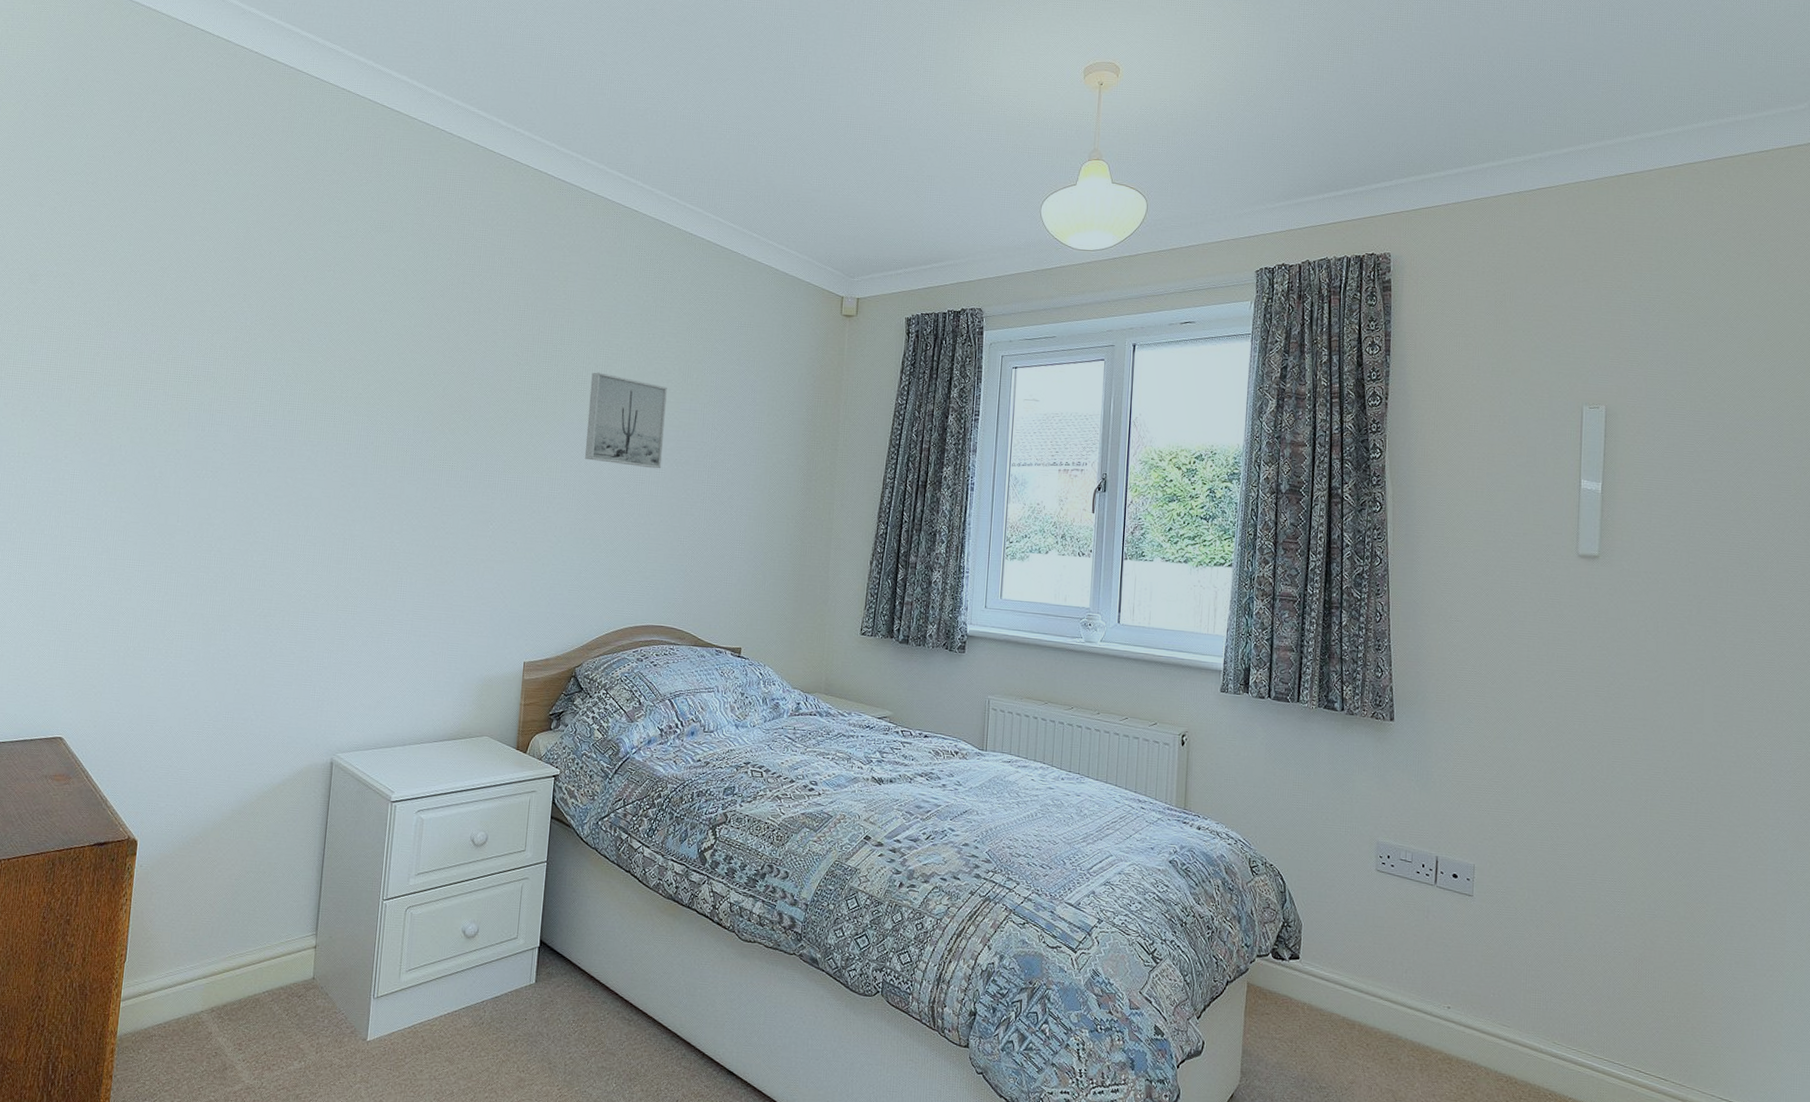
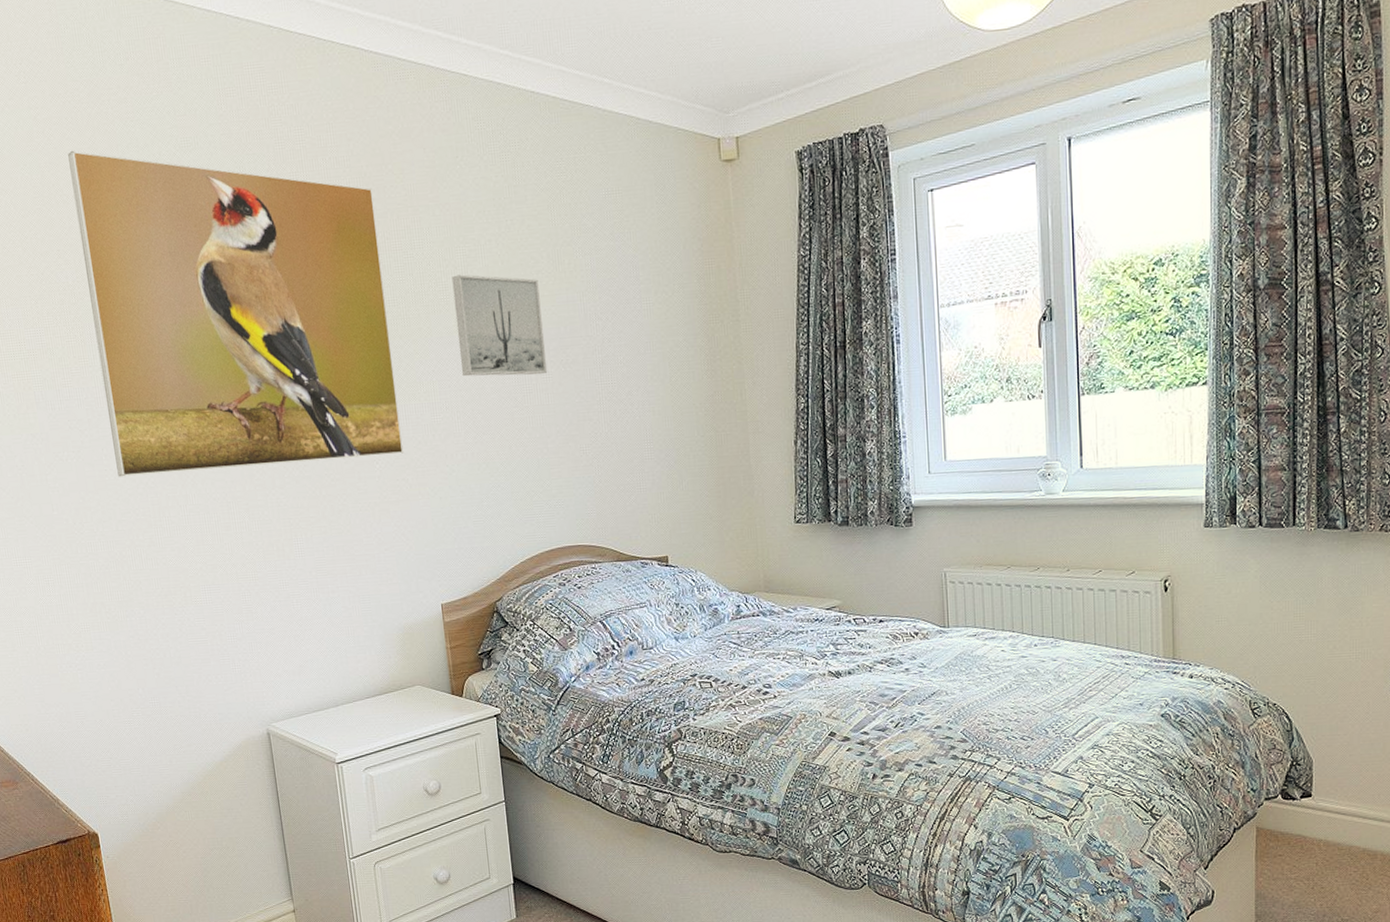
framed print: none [248,214,538,519] -> present [68,150,404,477]

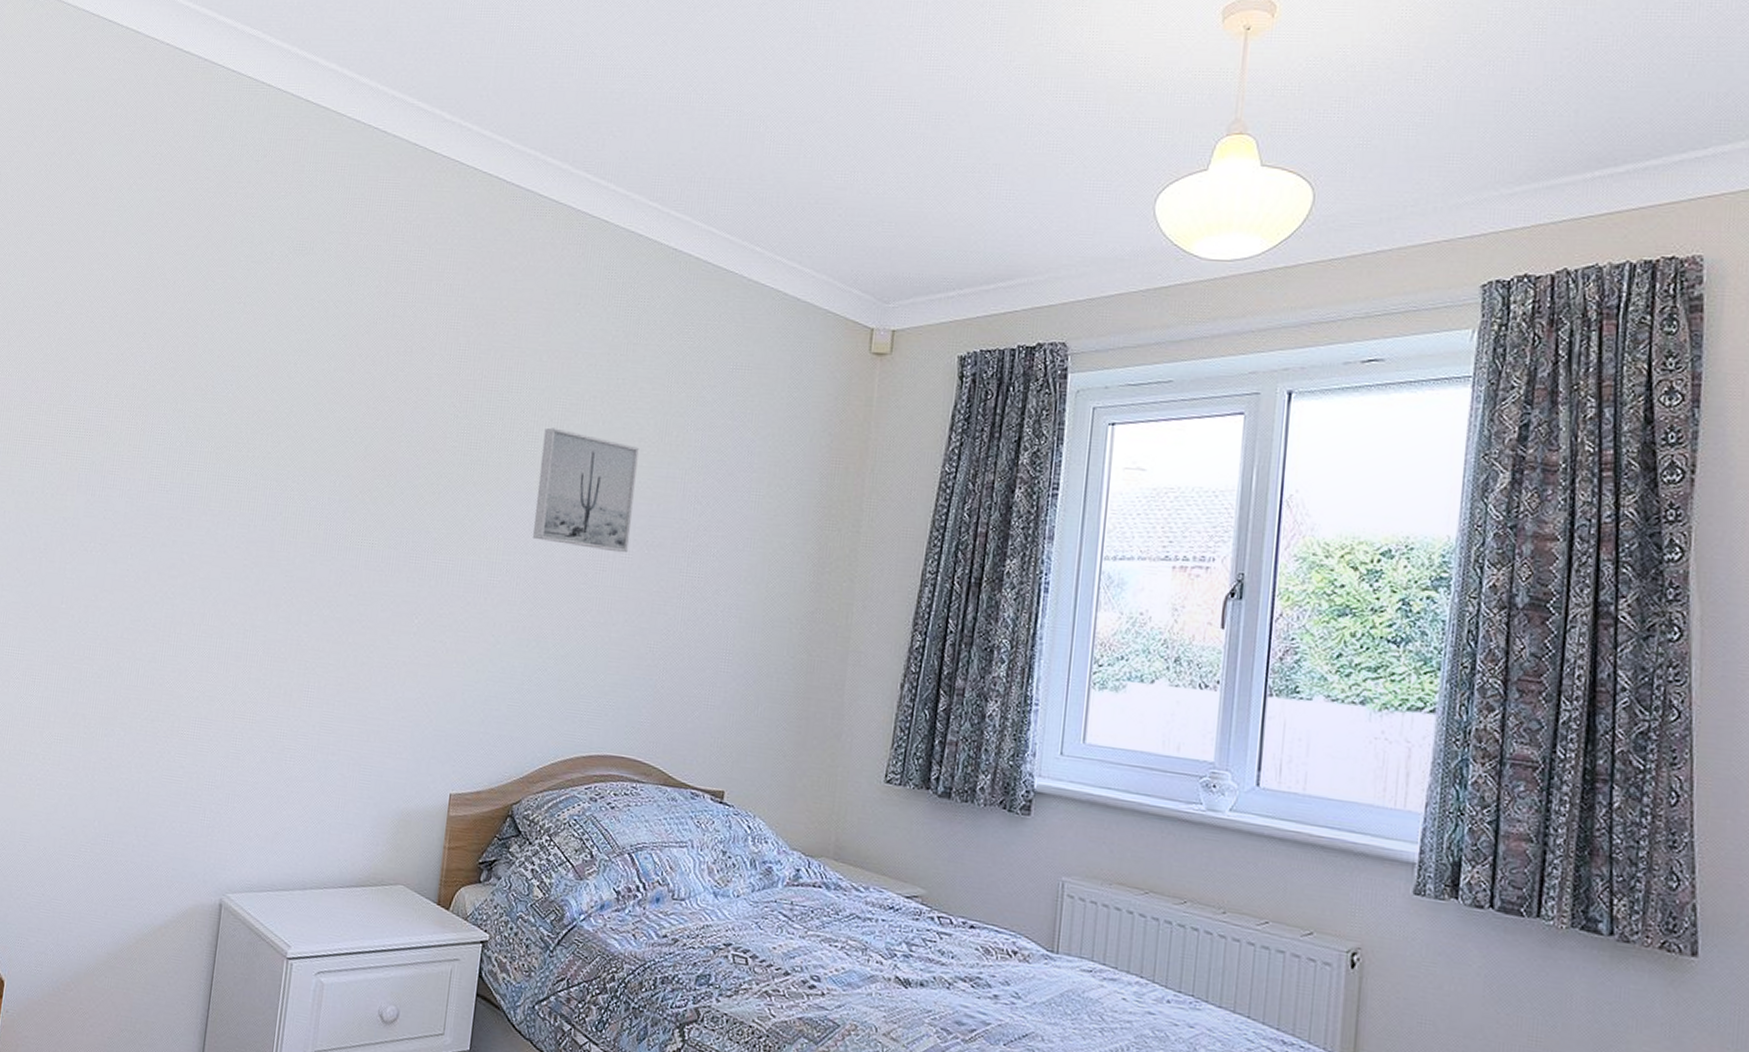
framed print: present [68,150,404,477] -> none [139,236,482,613]

